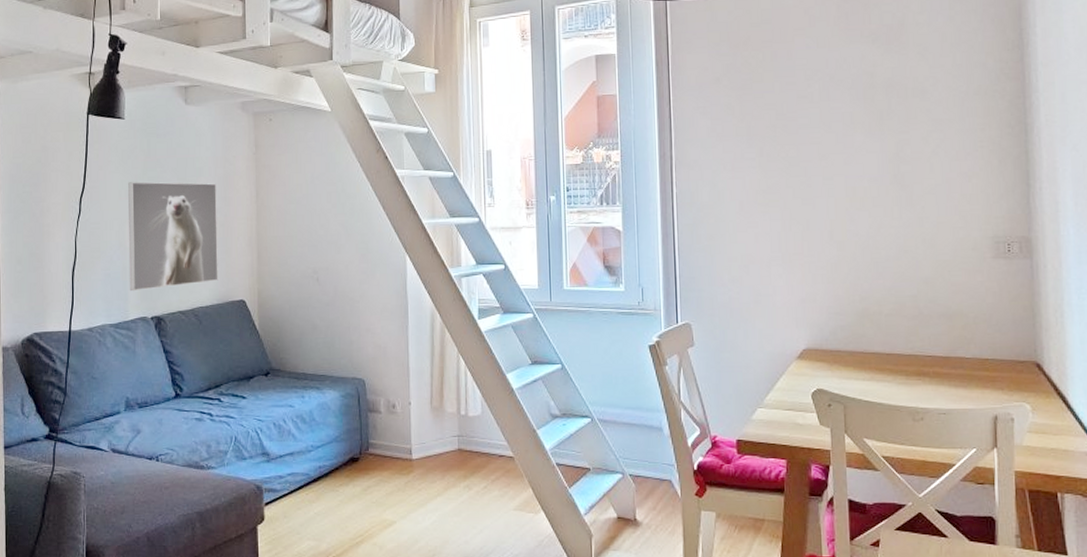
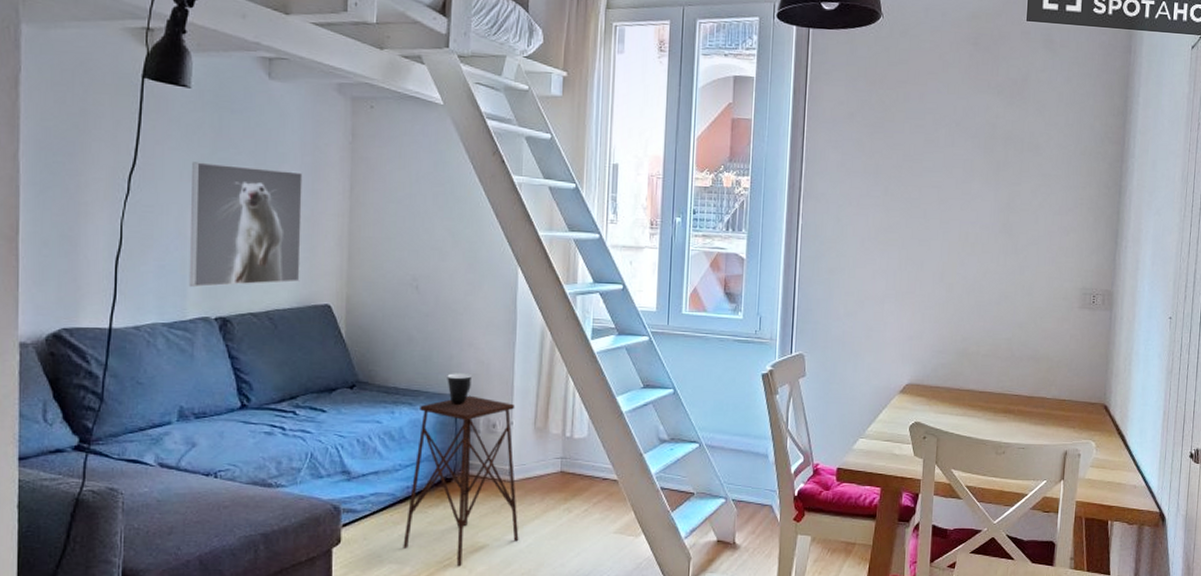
side table: none [318,378,424,543] -> present [403,395,519,566]
mug: none [349,357,372,387] -> present [447,373,473,405]

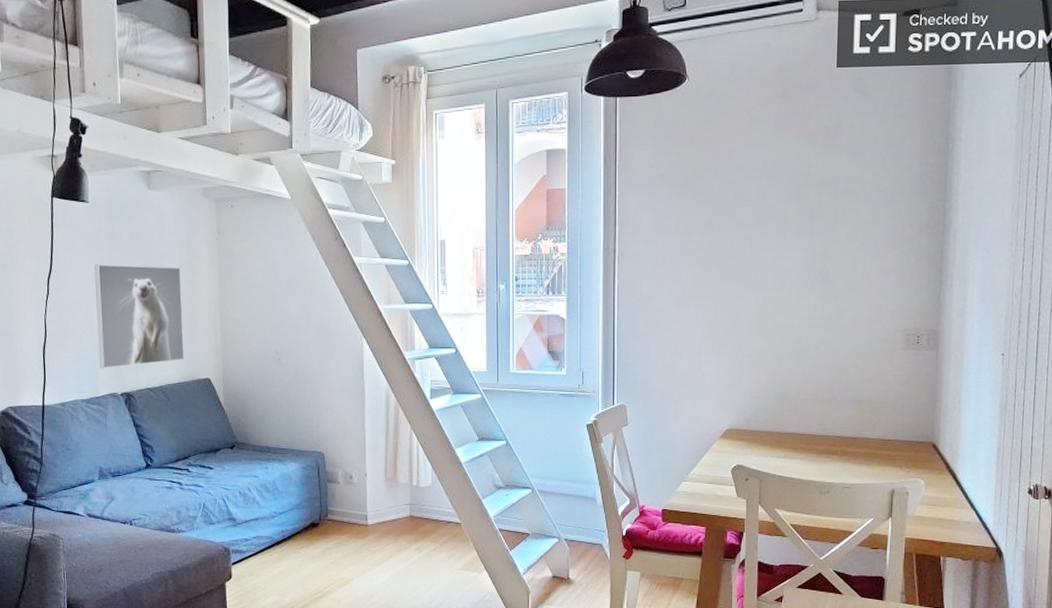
side table: present [403,395,519,566] -> none [282,451,378,598]
mug: present [447,373,473,405] -> none [309,433,330,460]

